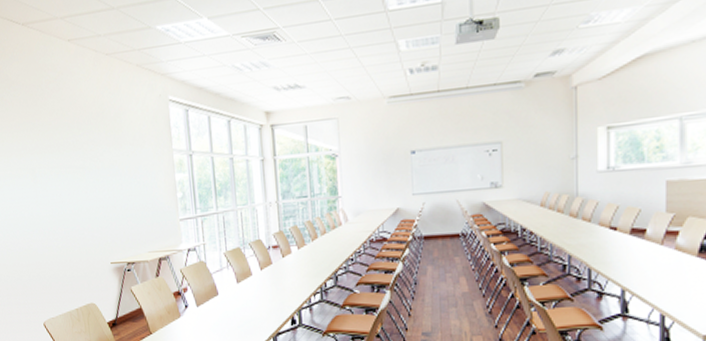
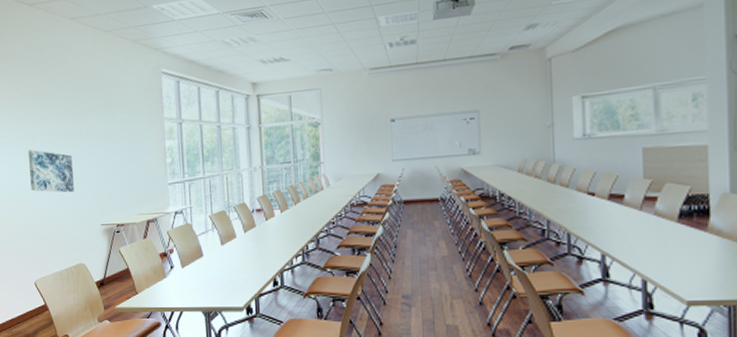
wall art: none [28,183,81,230] -> present [27,149,74,193]

